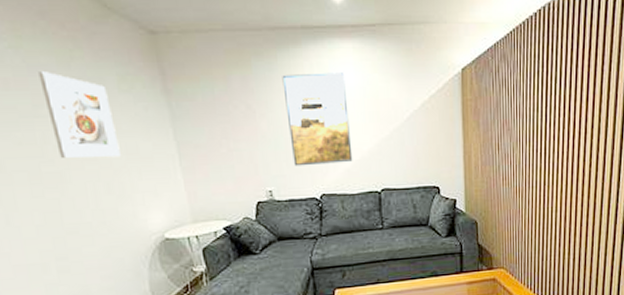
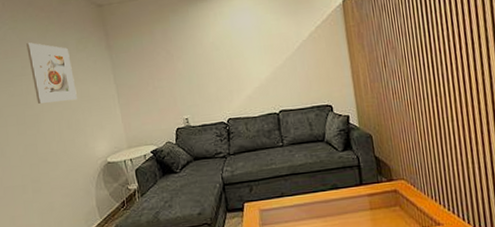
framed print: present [282,72,353,166] -> none [193,17,253,97]

